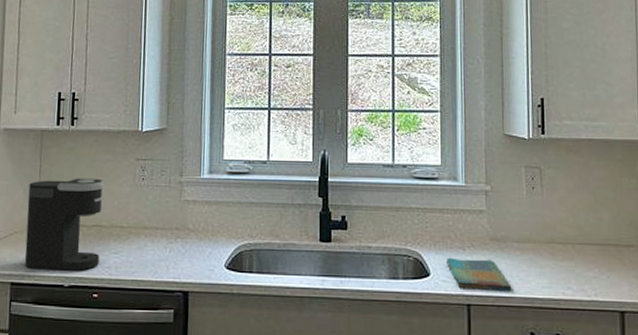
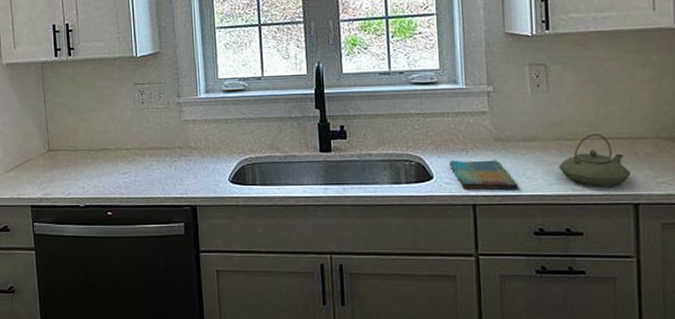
coffee maker: present [24,178,105,271] -> none [36,104,109,193]
teapot: none [551,239,618,292] -> present [559,134,632,186]

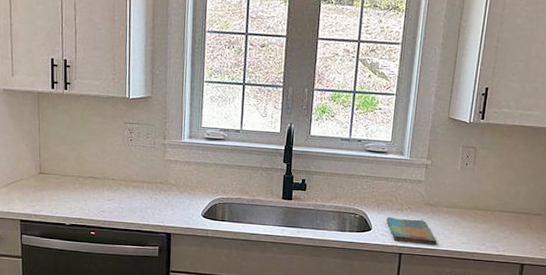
teapot: present [559,134,632,186] -> none [471,207,524,249]

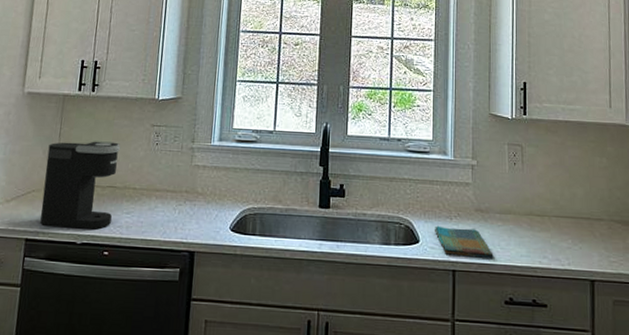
coffee maker: none [30,136,98,213] -> present [40,141,121,230]

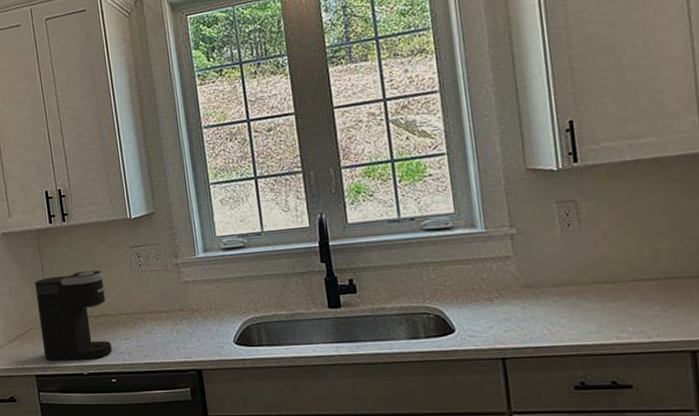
dish towel: present [435,225,494,258] -> none [472,308,553,341]

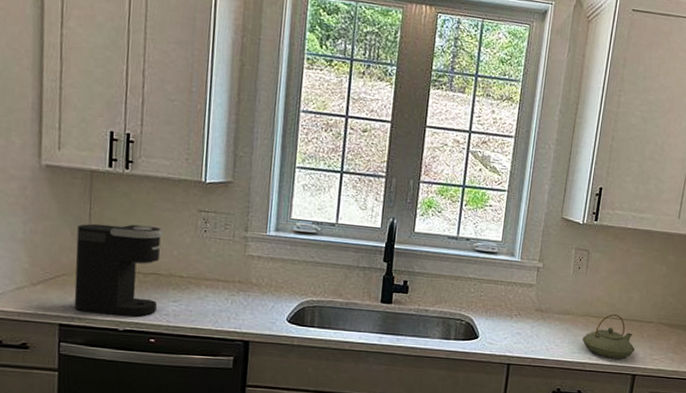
teapot: none [599,274,686,333] -> present [582,314,636,358]

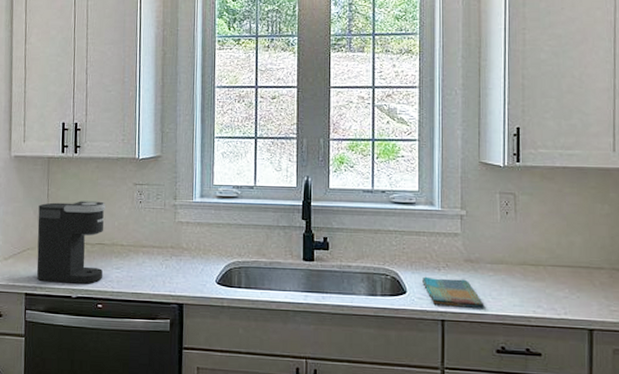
dish towel: none [494,323,548,354] -> present [422,276,485,308]
teapot: present [582,314,636,358] -> none [522,261,588,311]

